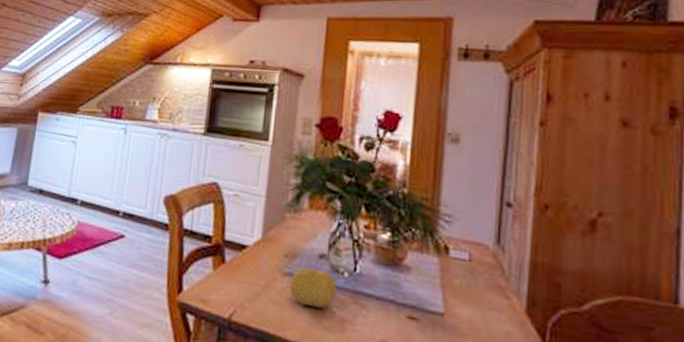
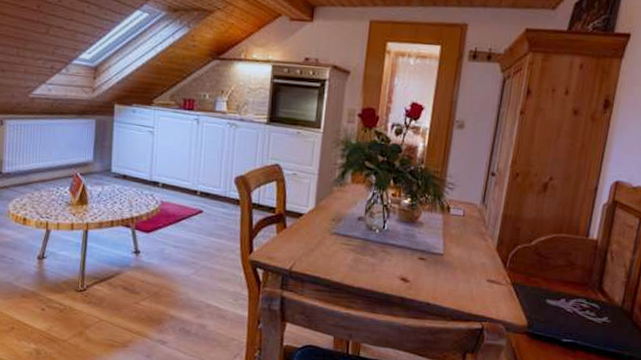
fruit: present [289,267,337,309] -> none [335,227,371,257]

